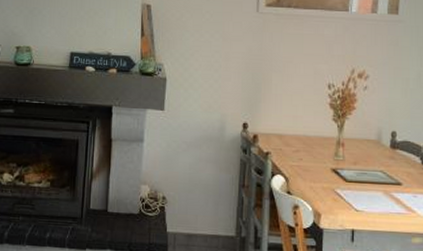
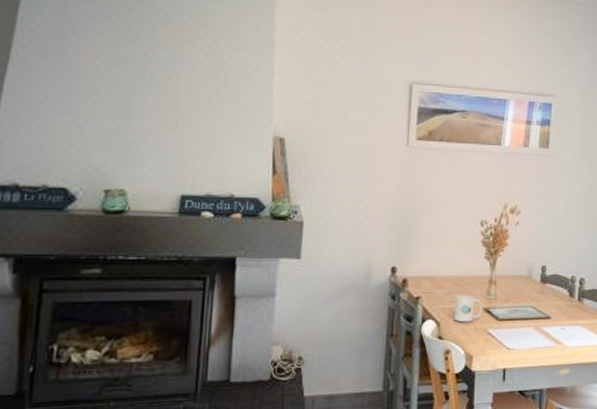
mug: none [301,154,329,181] -> present [453,295,482,323]

